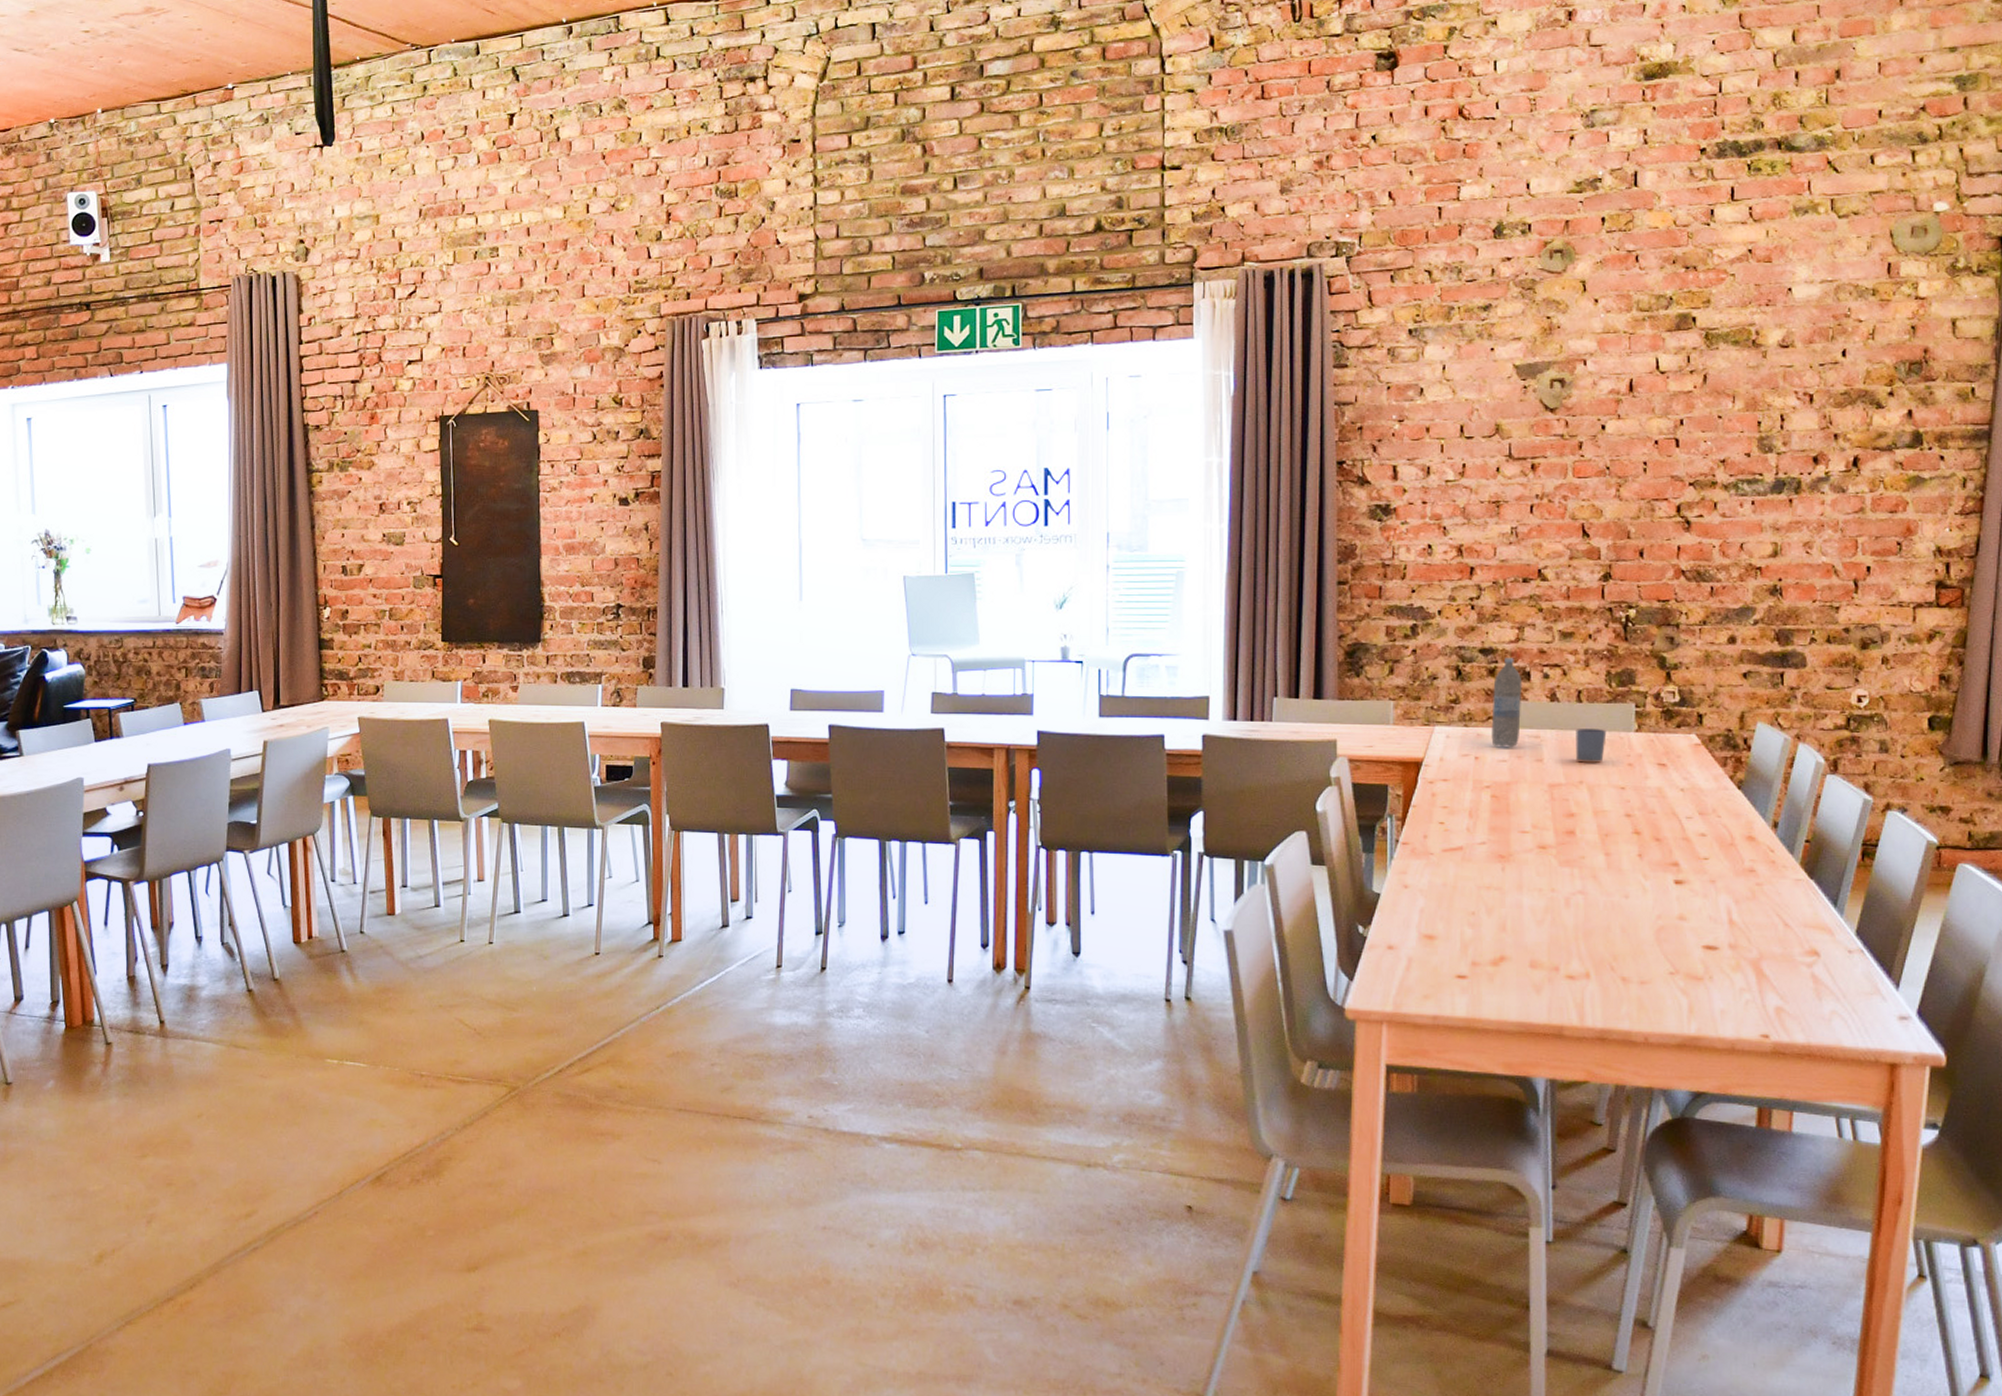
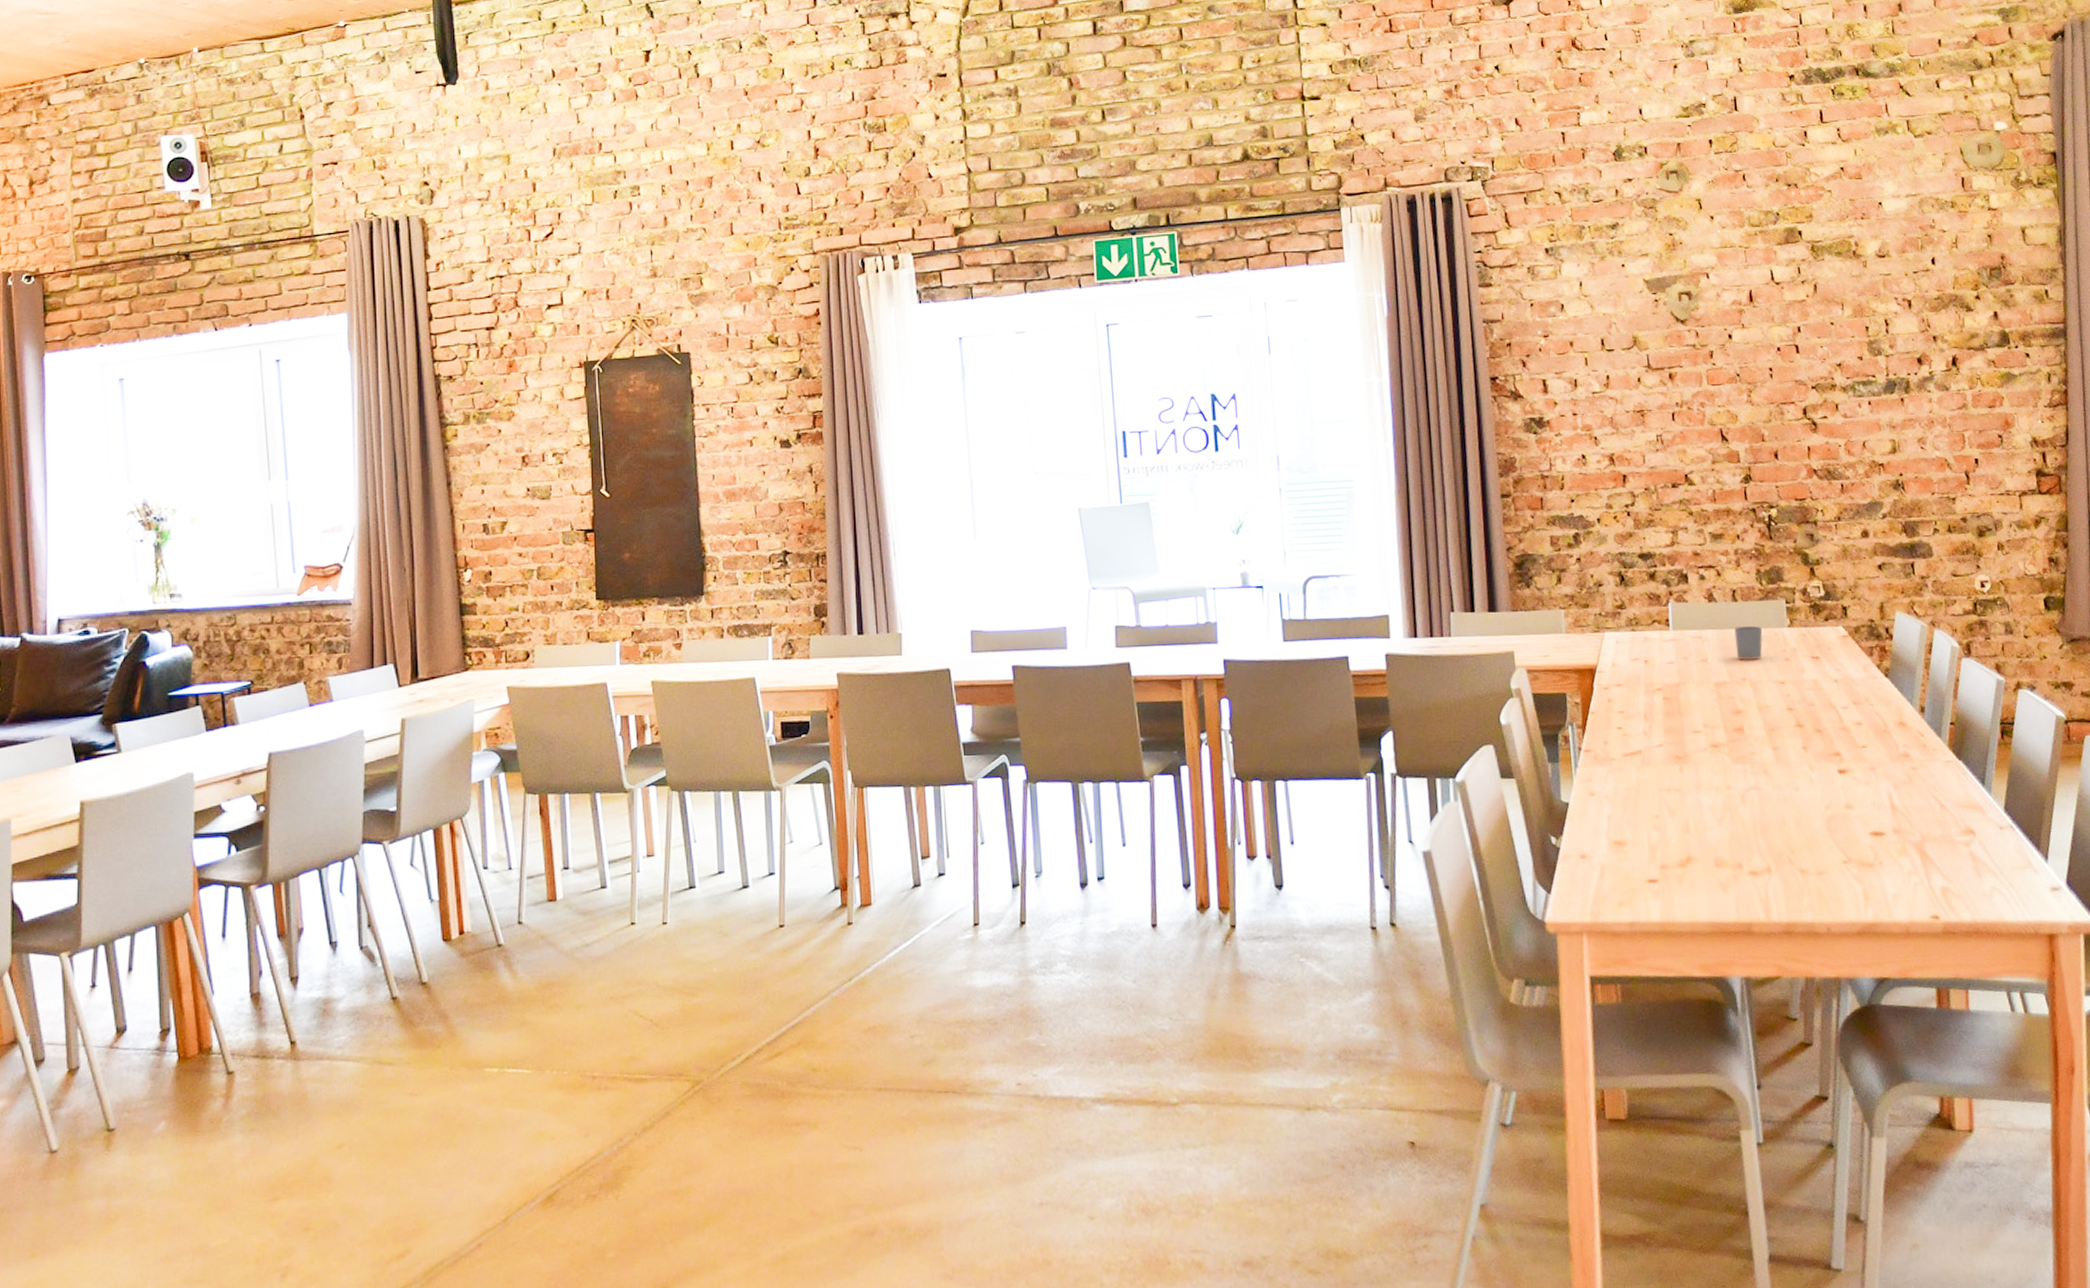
water bottle: present [1491,658,1523,748] -> none [1654,561,1684,650]

